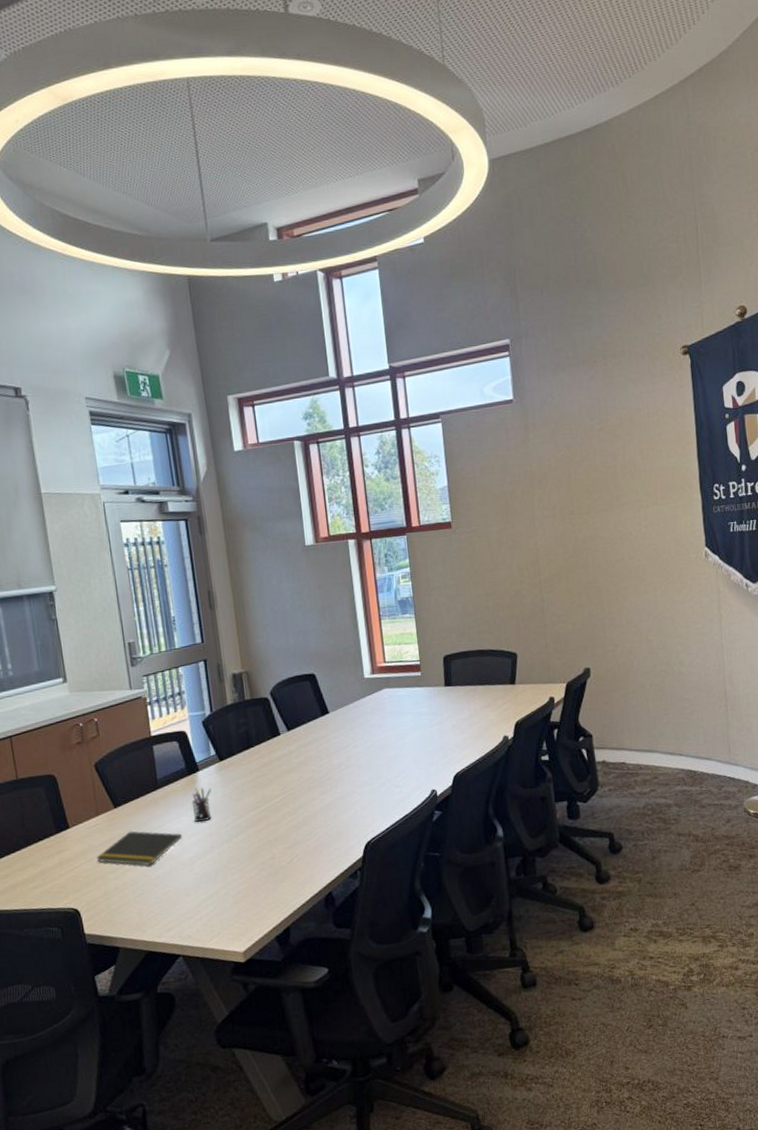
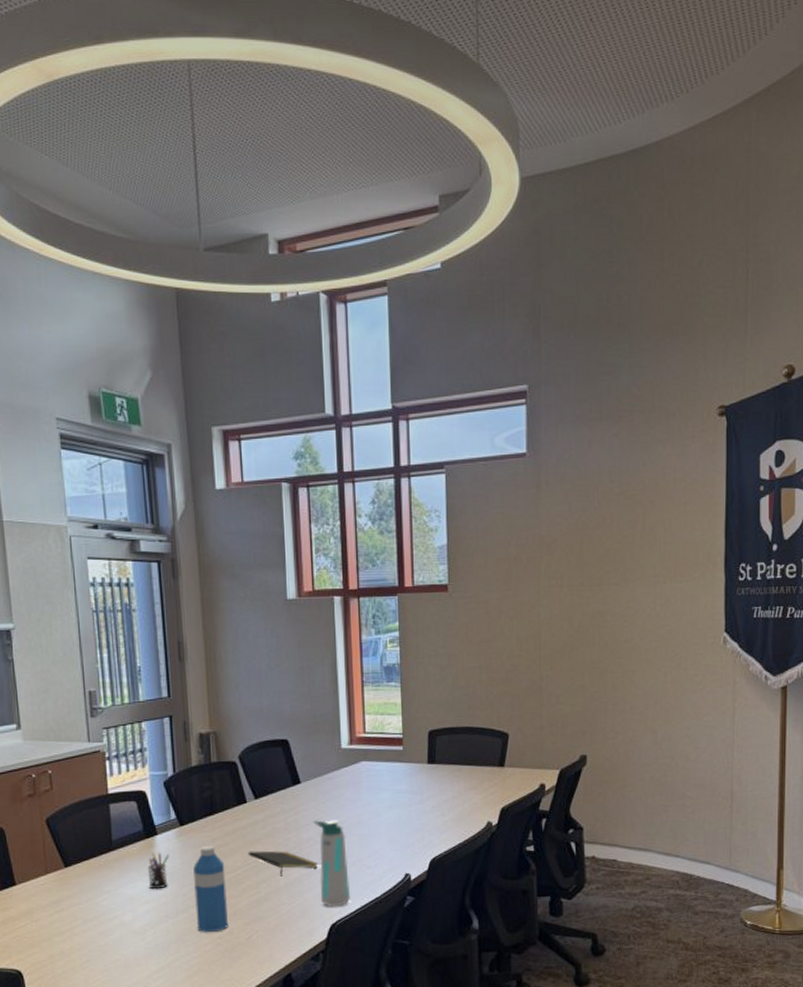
notepad: present [96,831,183,866] -> none [43,893,136,931]
water bottle: none [234,777,270,860] -> present [193,845,228,933]
notepad: none [284,777,350,801] -> present [248,851,318,877]
water bottle: none [343,744,382,827] -> present [313,819,350,907]

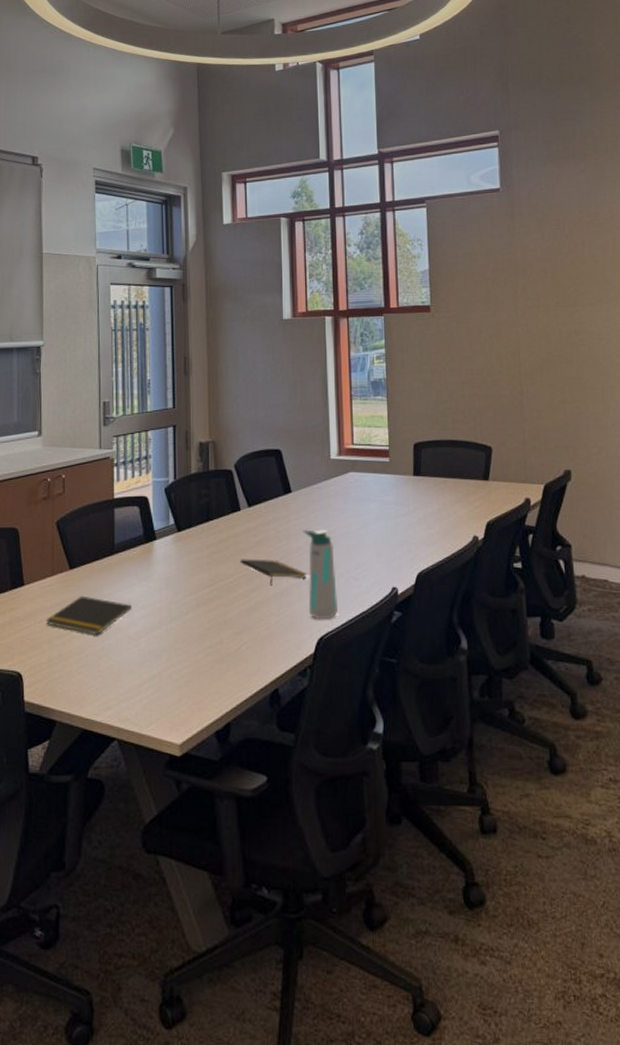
notepad: none [43,893,136,931] -> present [46,595,133,635]
pen holder: present [147,852,169,890] -> none [145,557,166,595]
water bottle: present [193,845,228,933] -> none [188,551,218,642]

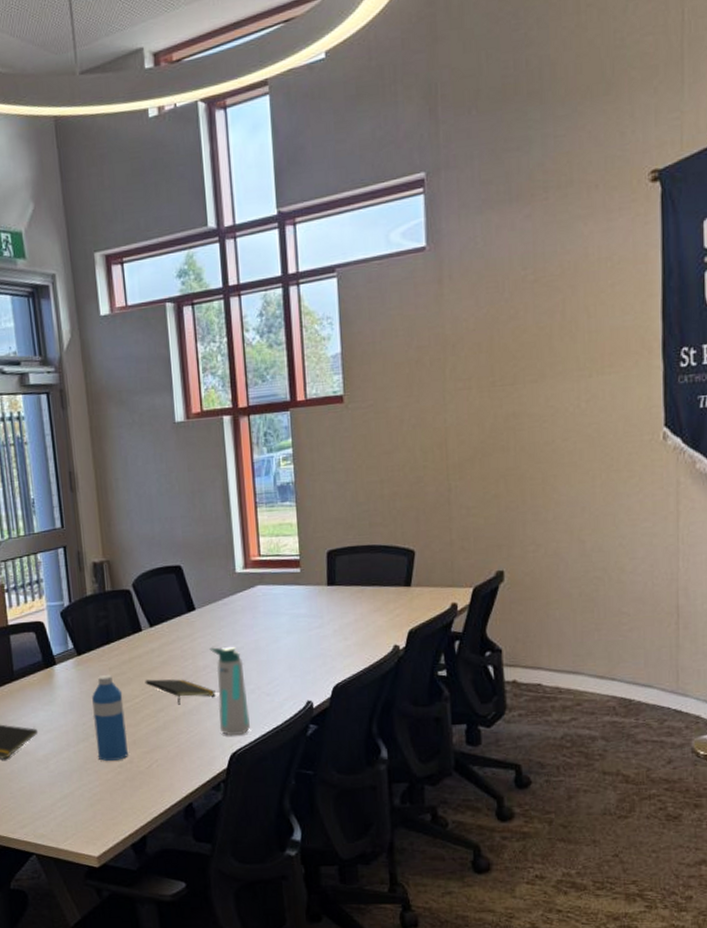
water bottle: none [188,551,218,642] -> present [92,674,128,762]

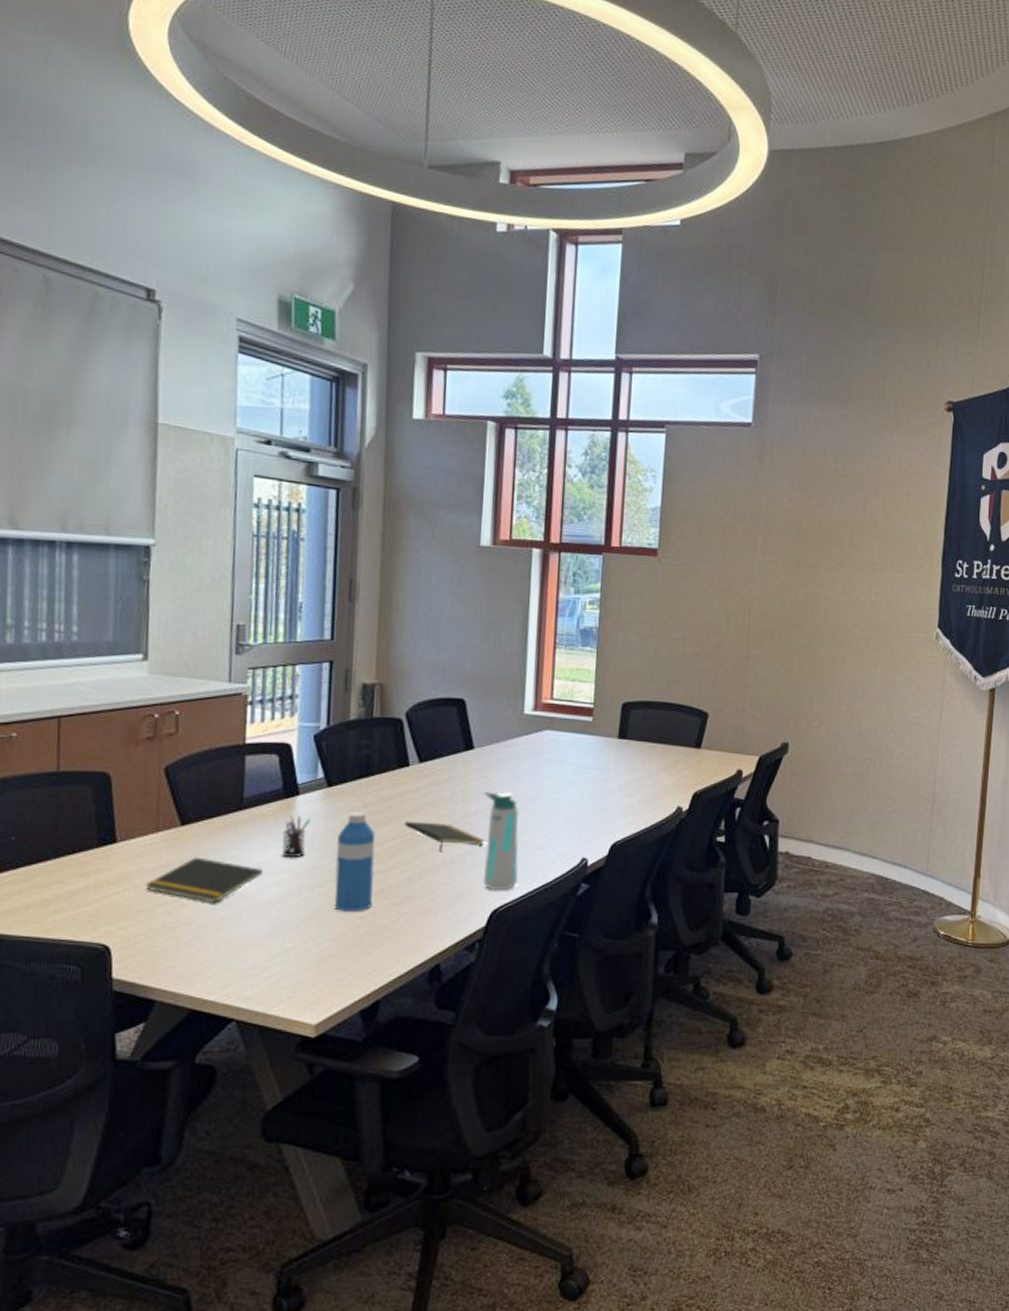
pen holder: none [48,682,68,719] -> present [282,815,310,858]

